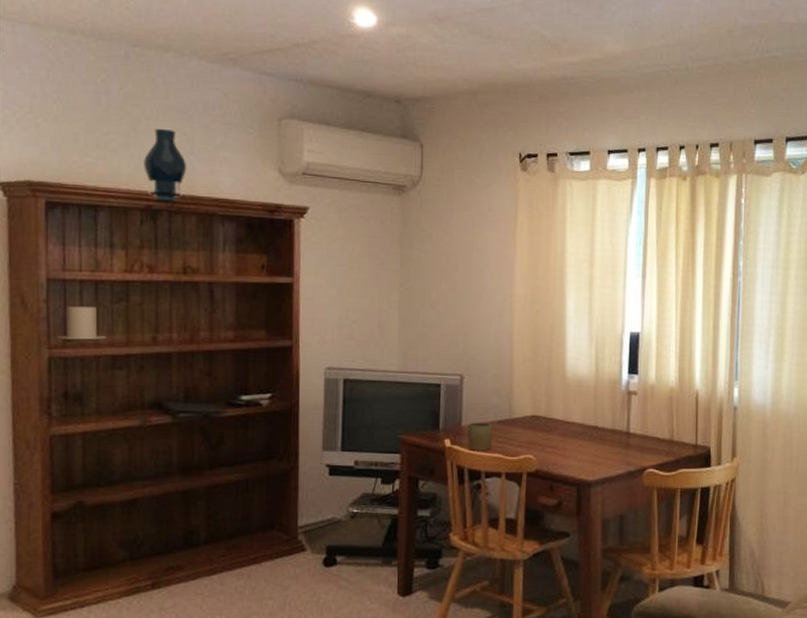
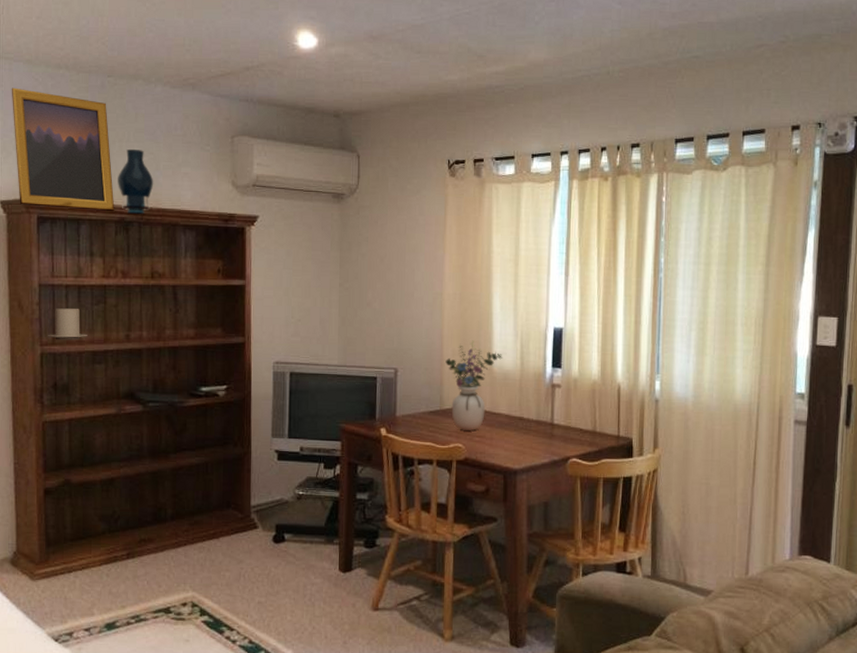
picture frame: none [14,53,140,199] -> present [11,87,115,212]
mug: present [467,422,493,451] -> none [401,412,425,440]
bouquet: none [515,345,577,441] -> present [445,340,503,431]

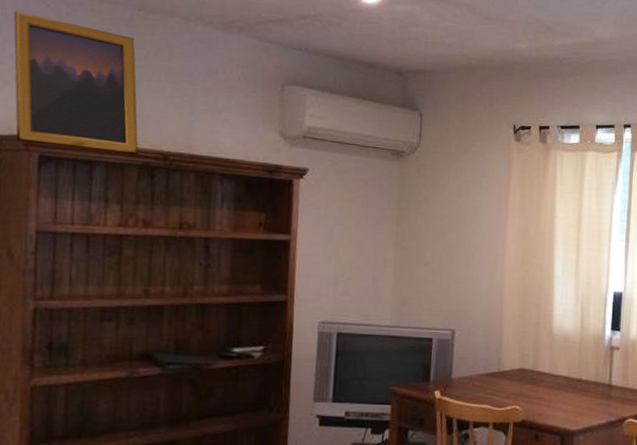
candle: present [47,307,87,340] -> none [43,258,96,295]
vase: present [117,149,154,215] -> none [142,89,188,161]
bouquet: present [445,340,503,431] -> none [505,302,564,393]

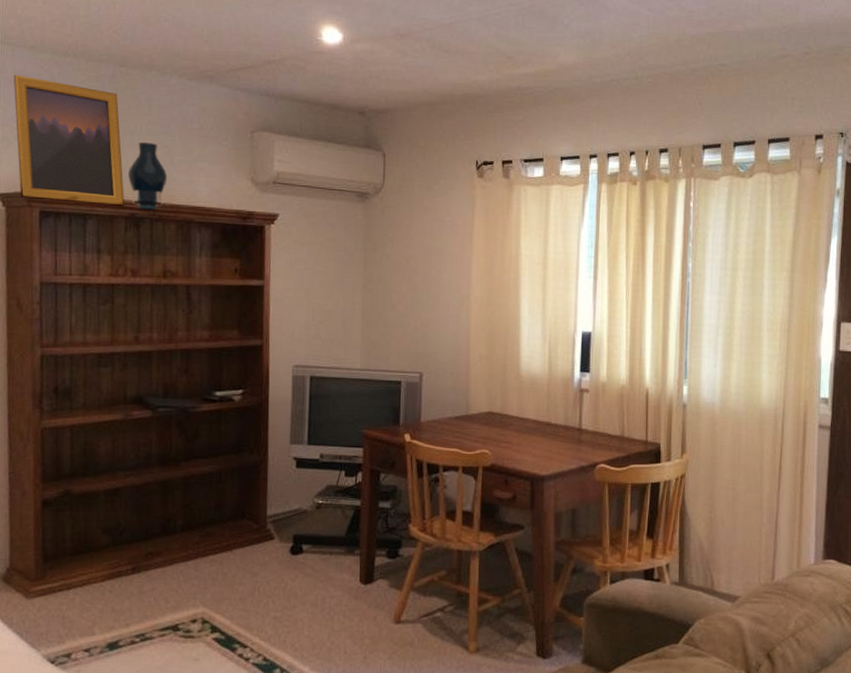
vase: none [142,89,188,161] -> present [127,142,168,211]

